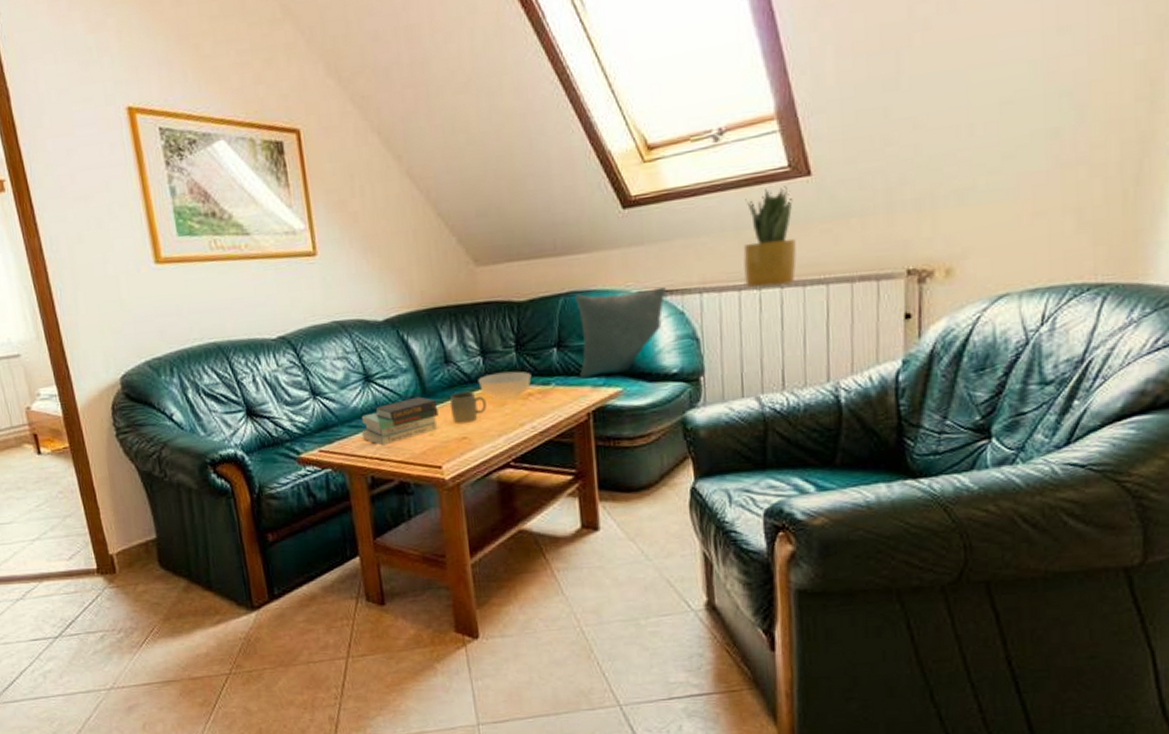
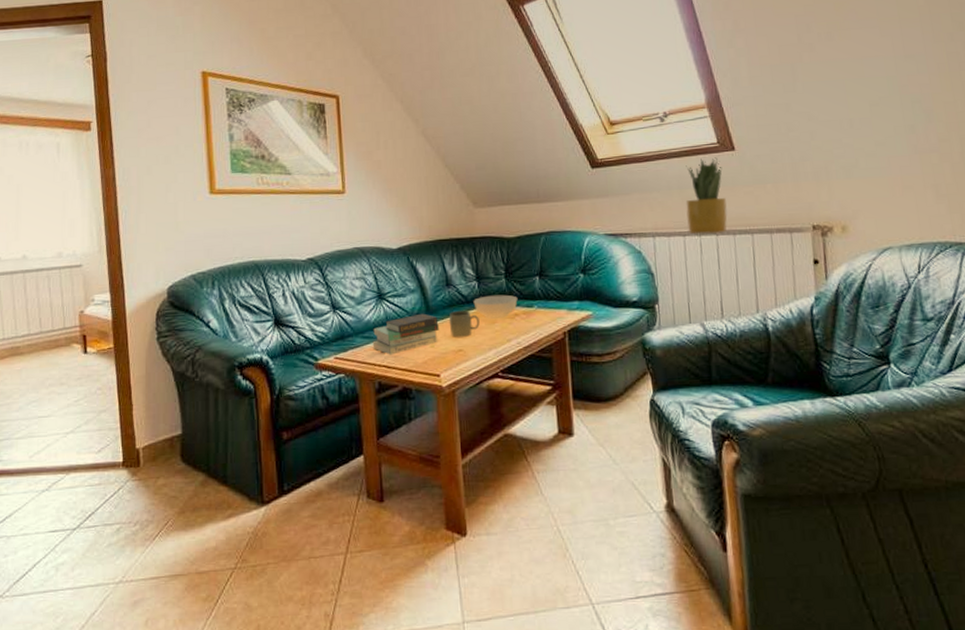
pillow: present [575,287,666,379] -> none [554,231,626,303]

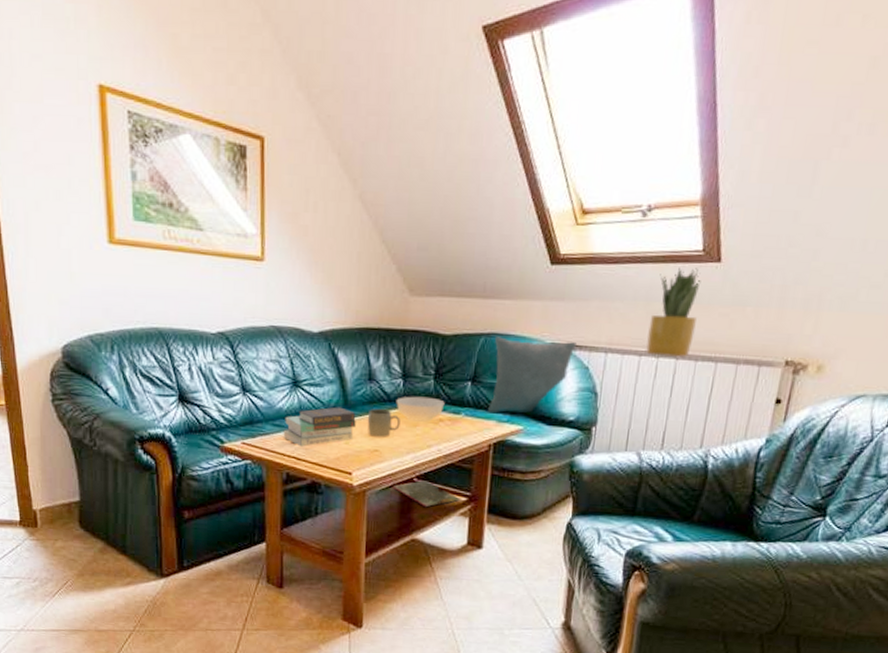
magazine: none [479,374,545,401] -> present [392,480,460,508]
pillow: none [554,231,626,303] -> present [488,336,576,415]

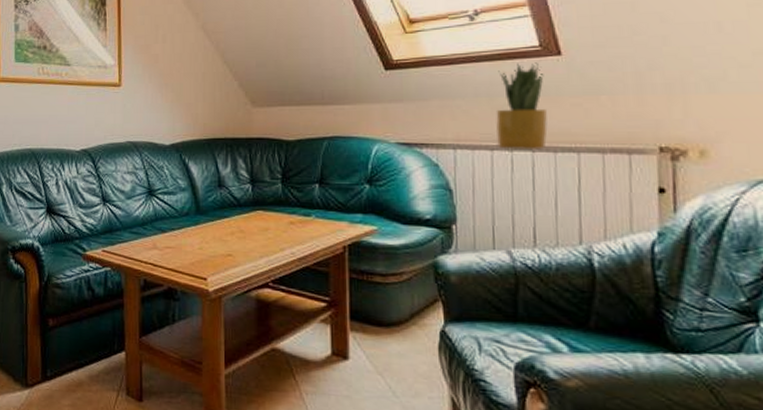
books: present [283,407,356,447] -> none [140,213,208,253]
mug: present [367,409,400,439] -> none [219,214,251,243]
magazine: present [392,480,460,508] -> none [248,285,319,314]
bowl: present [396,396,445,422] -> none [246,200,294,225]
pillow: present [488,336,576,415] -> none [338,139,422,214]

